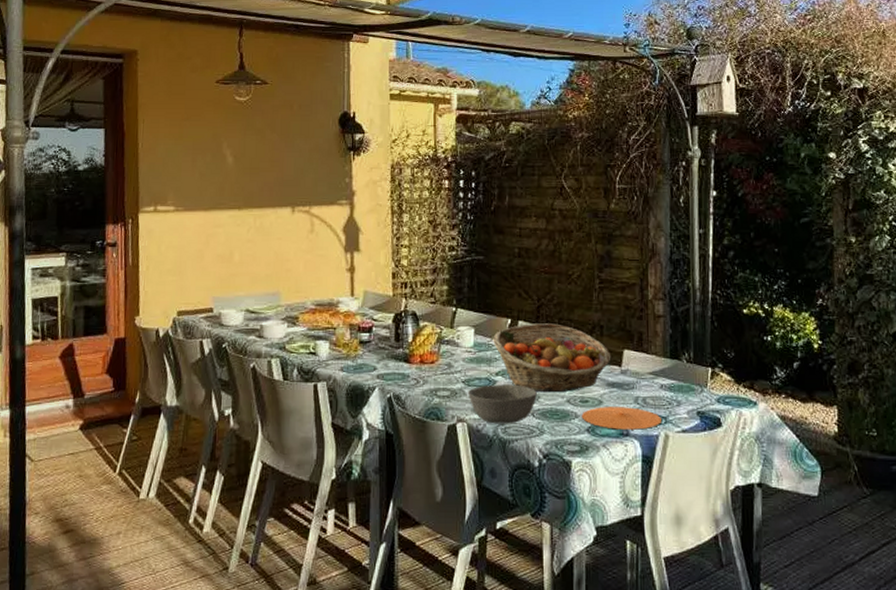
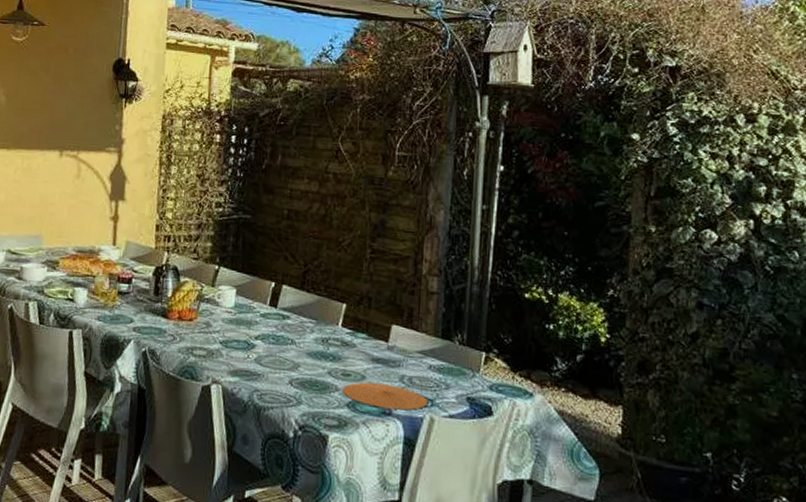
bowl: present [468,384,537,424] -> none [225,348,297,391]
fruit basket: present [493,323,612,393] -> none [254,289,378,363]

